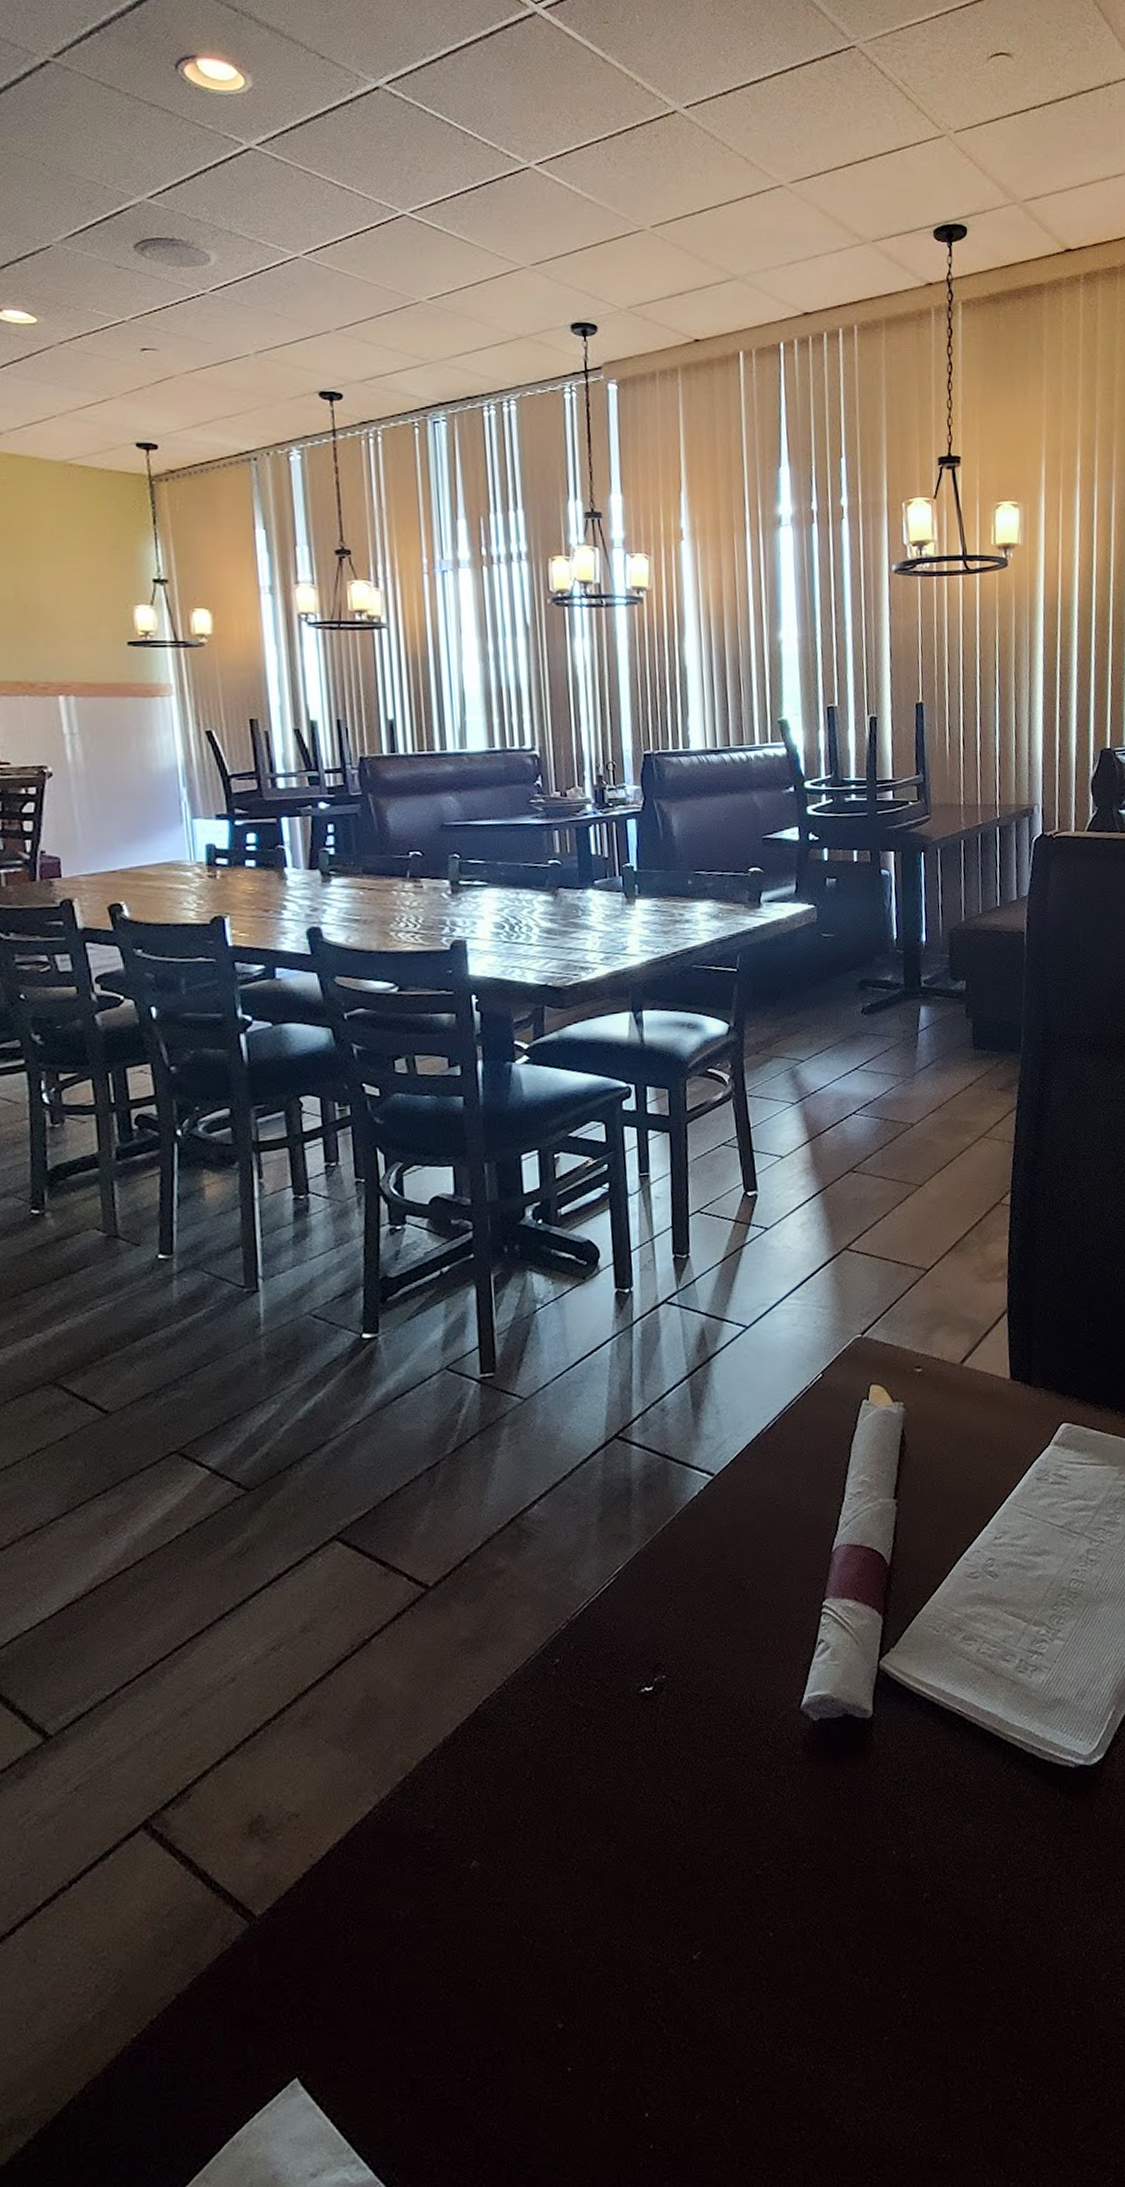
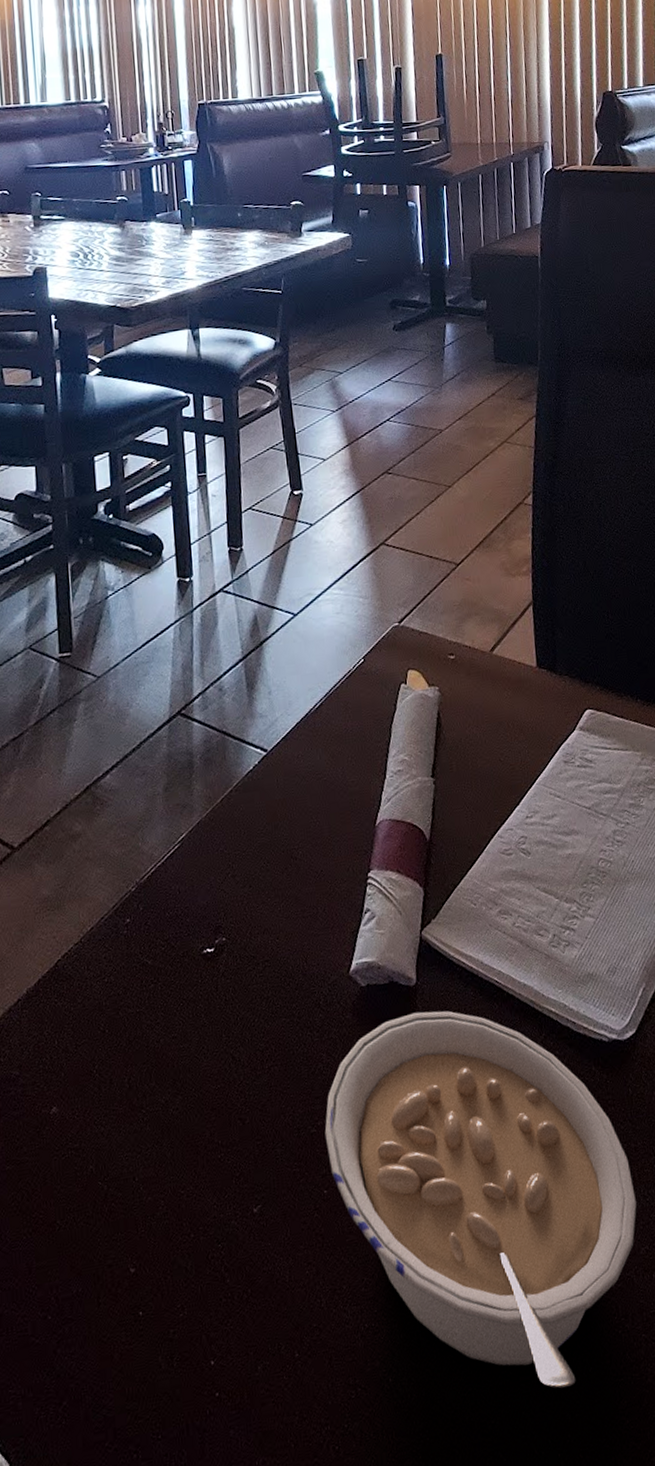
legume: none [771,1742,1099,2119] -> present [324,1010,637,1389]

